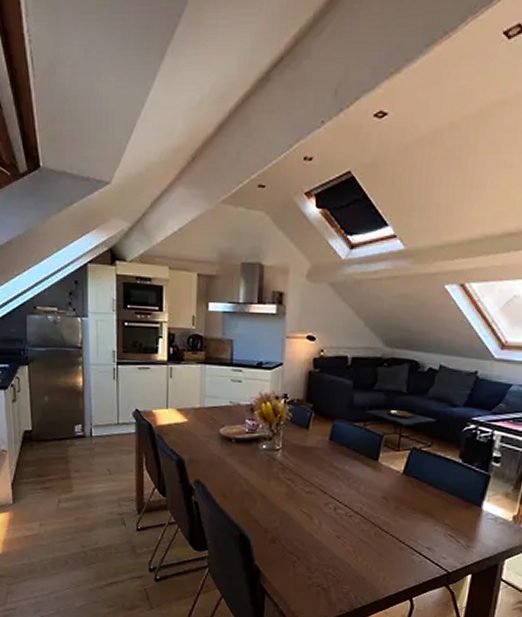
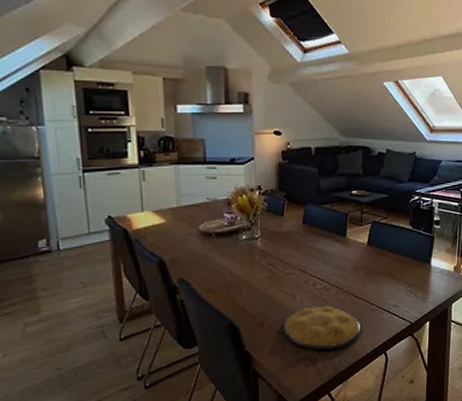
plate: none [295,531,385,583] -> present [282,305,361,350]

